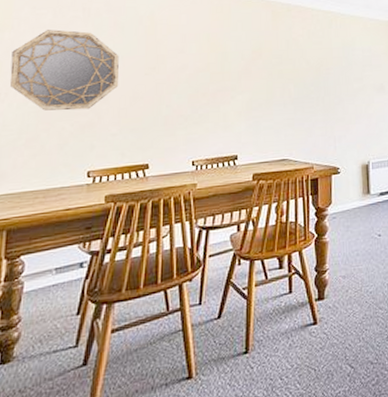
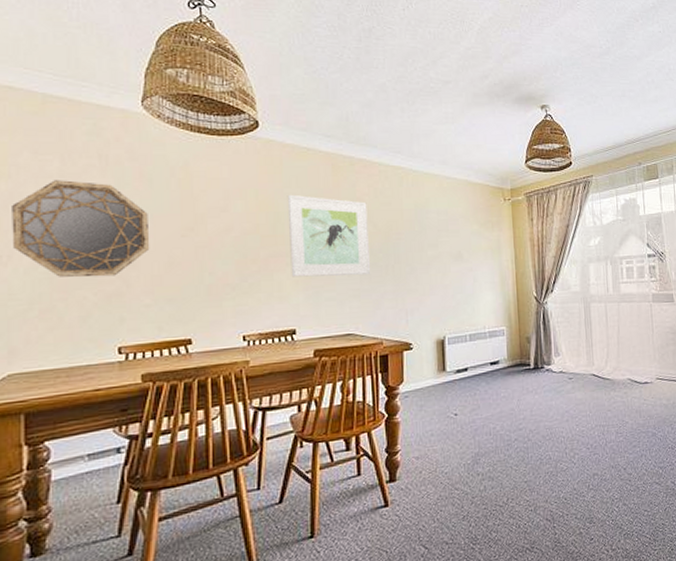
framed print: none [234,37,304,109] -> present [287,194,371,277]

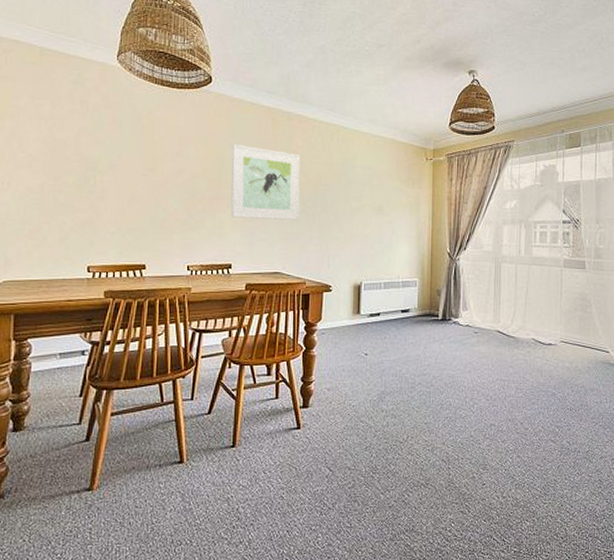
home mirror: present [12,180,150,278] -> none [12,121,117,206]

